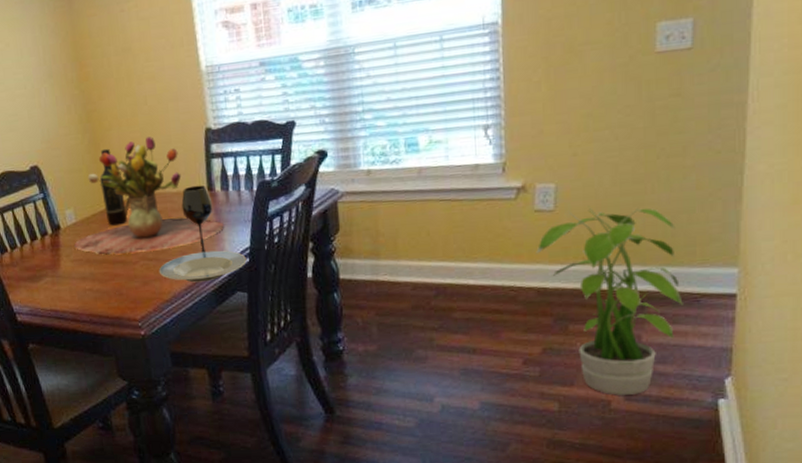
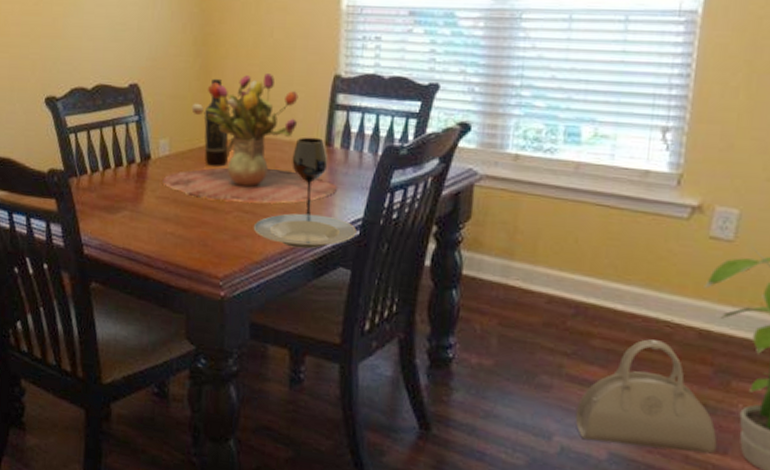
handbag: none [449,303,565,396] -> present [575,339,717,454]

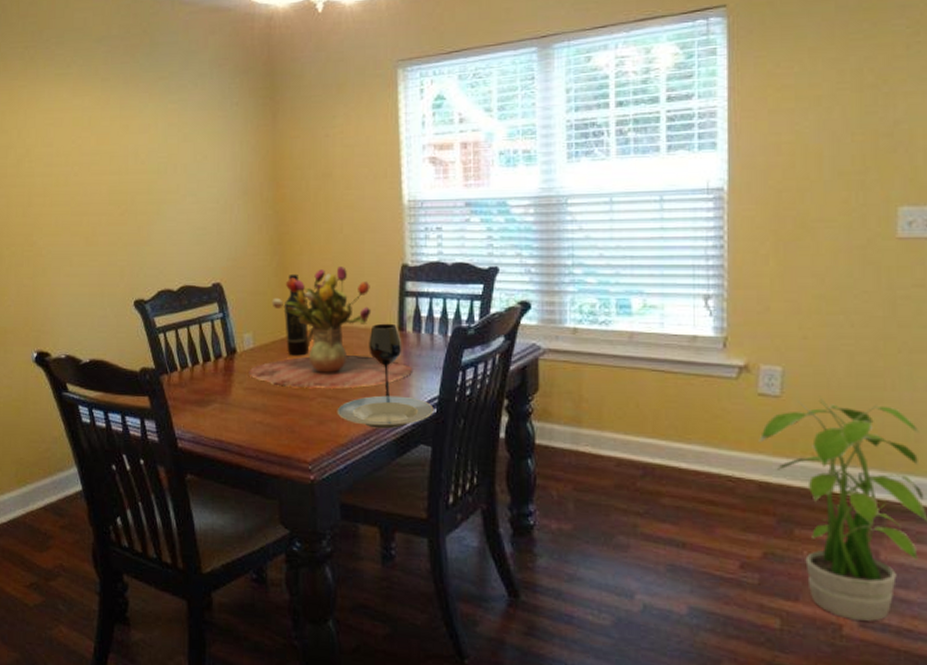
handbag: present [575,339,717,454] -> none [653,494,788,601]

